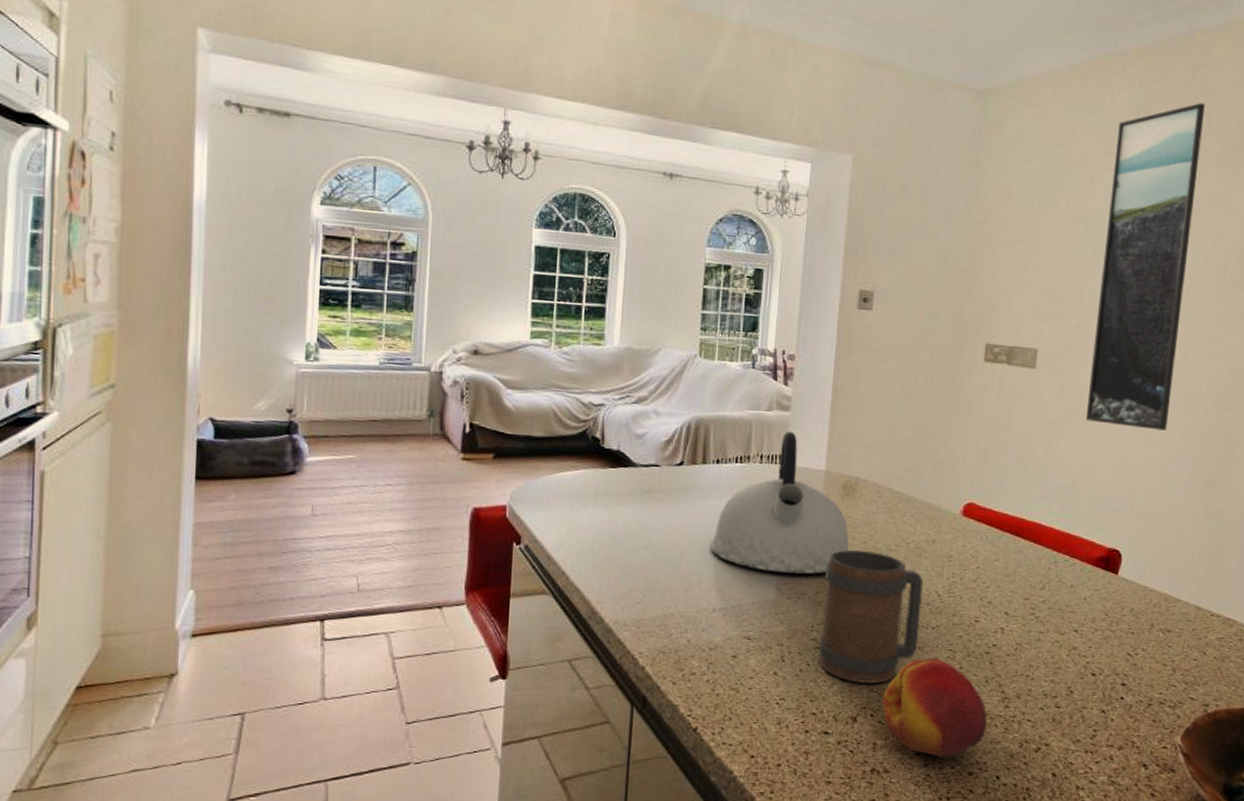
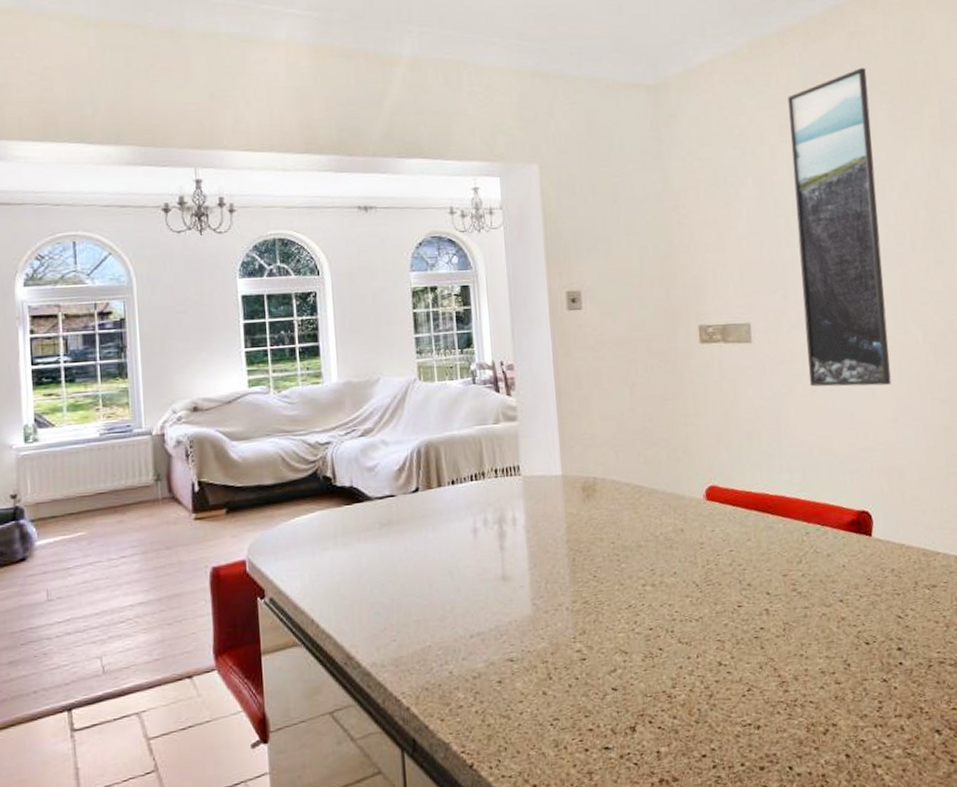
kettle: present [710,431,850,574] -> none [458,440,599,587]
mug: present [818,549,924,684] -> none [578,550,685,690]
fruit: present [882,658,987,759] -> none [658,651,770,757]

